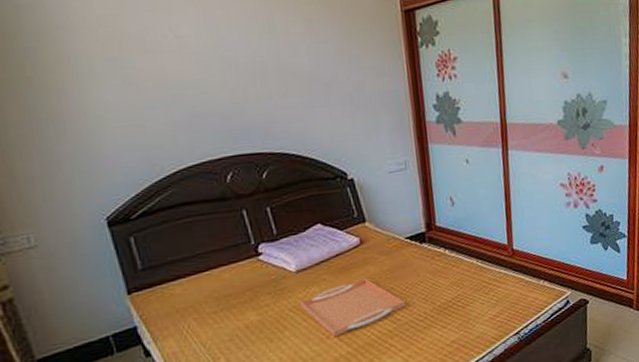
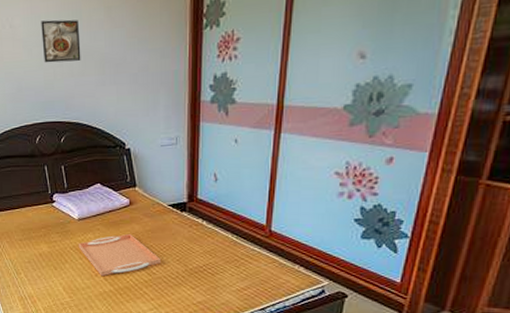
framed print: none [220,30,280,83] -> present [41,19,81,63]

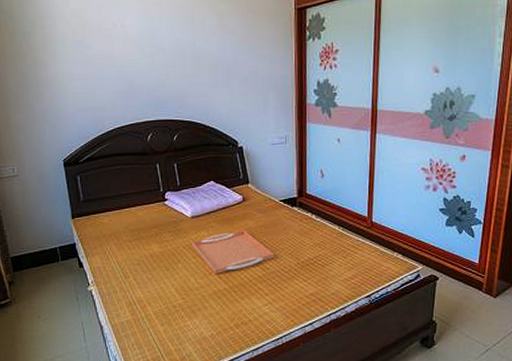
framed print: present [41,19,81,63] -> none [154,22,194,63]

